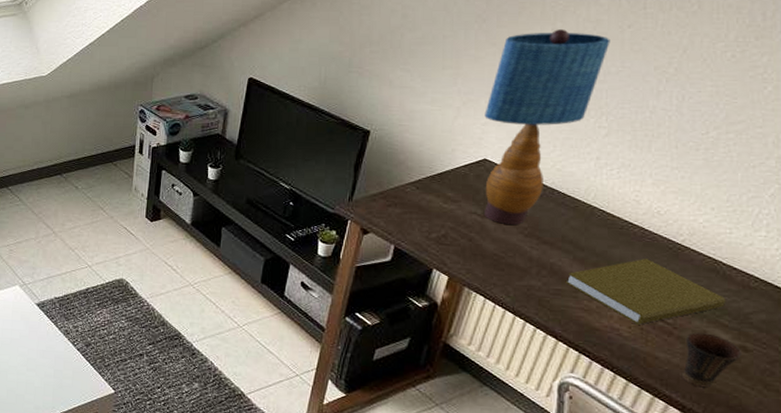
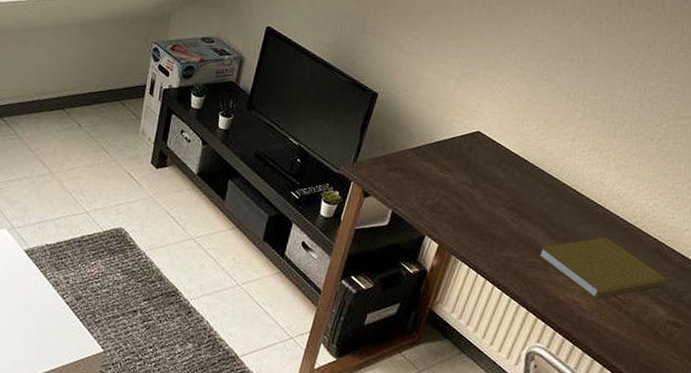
table lamp: present [484,29,610,225] -> none [474,13,591,198]
cup: present [683,332,743,388] -> none [627,308,675,360]

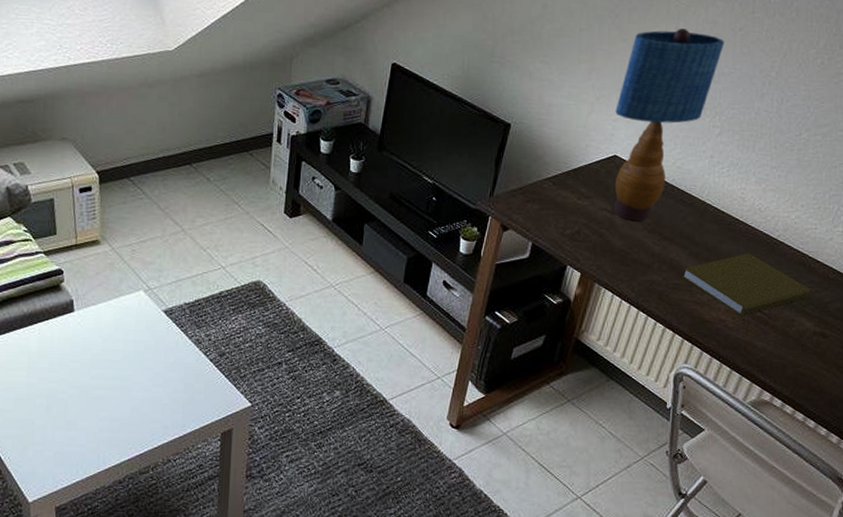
table lamp: none [474,13,591,198] -> present [614,28,724,221]

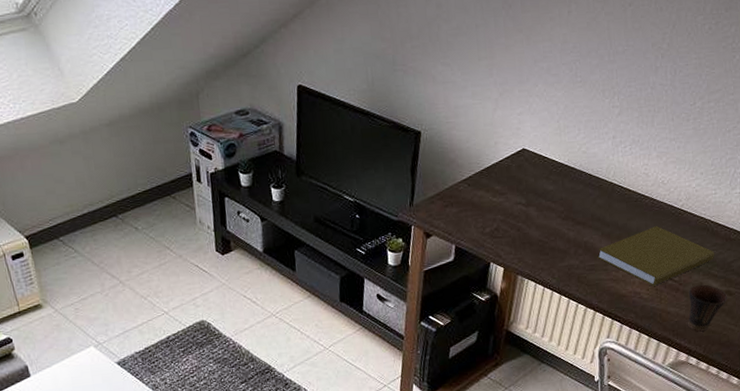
table lamp: present [614,28,724,221] -> none [519,11,616,211]
cup: none [775,321,822,372] -> present [688,284,728,332]

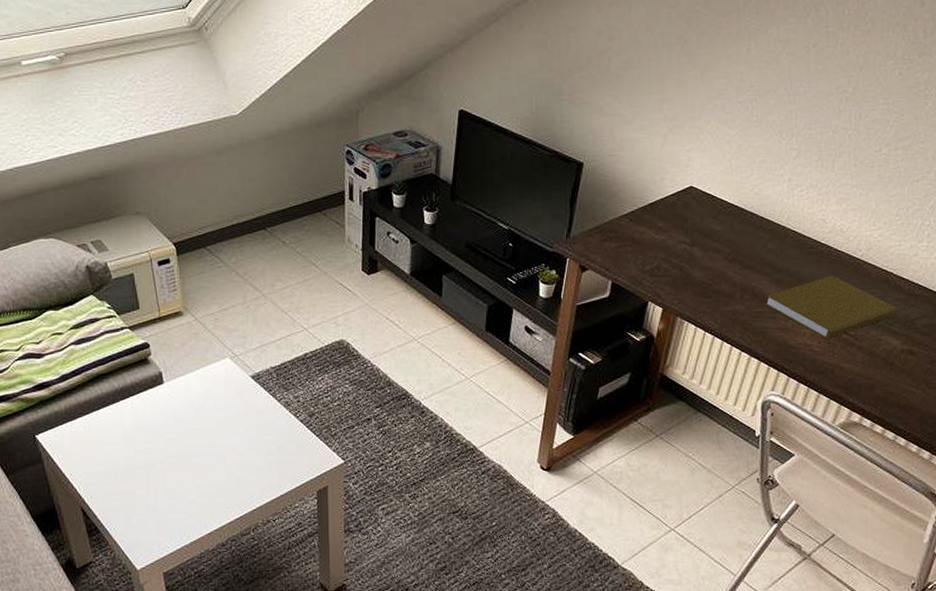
cup: present [688,284,728,332] -> none [863,341,910,392]

